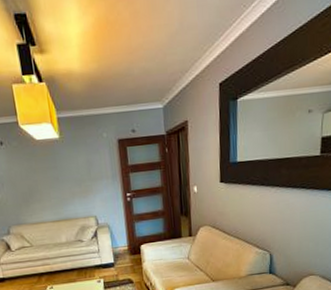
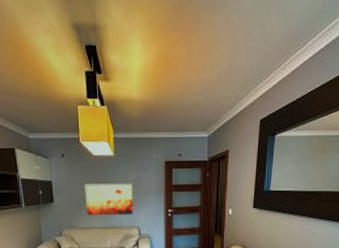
wall art: none [29,167,88,210] -> present [85,183,133,216]

